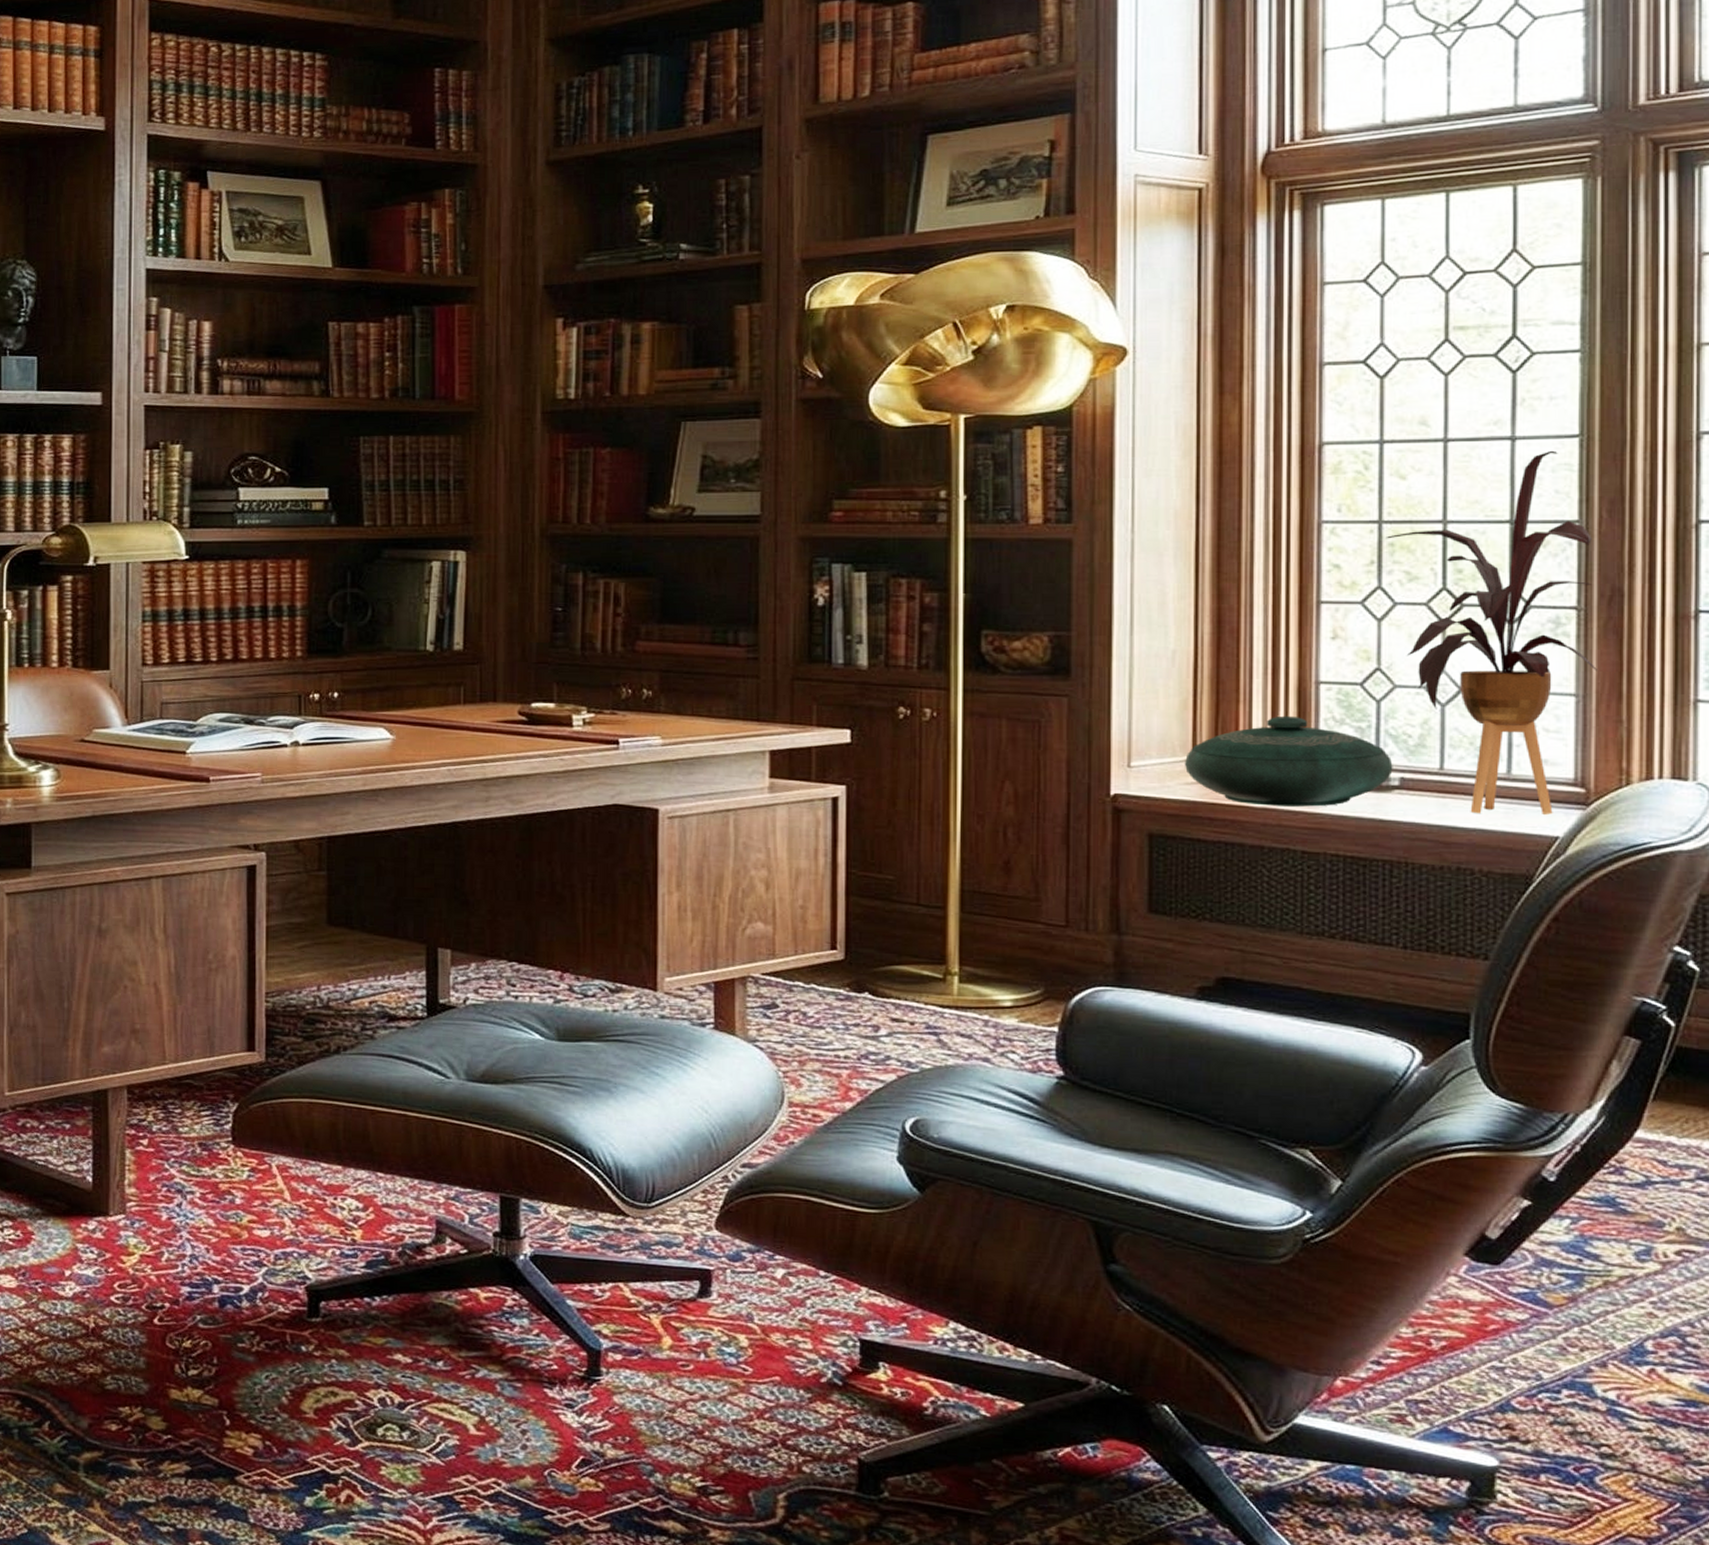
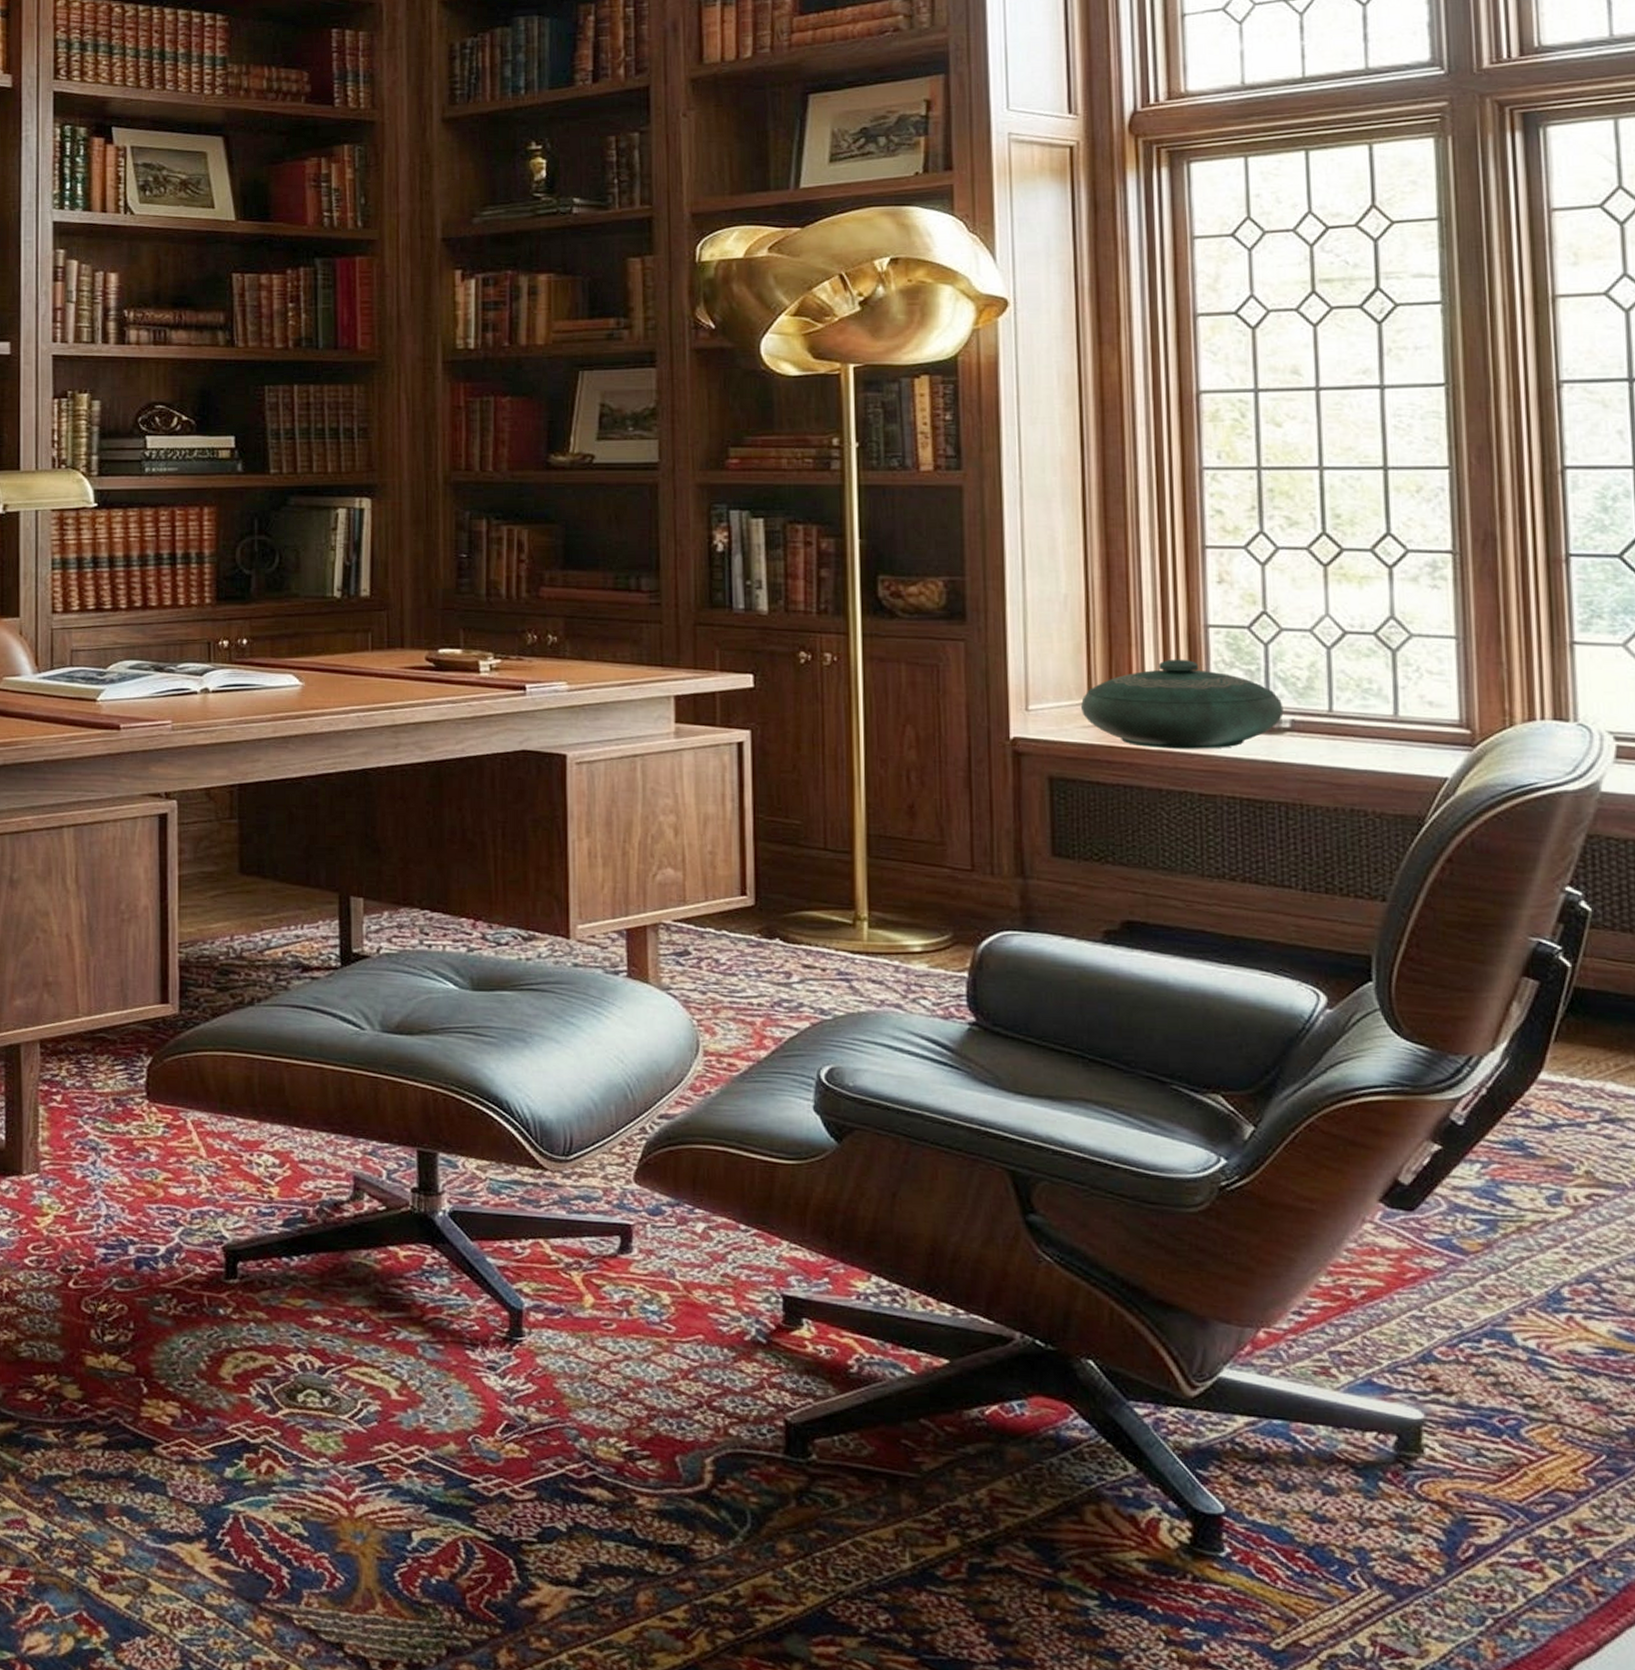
house plant: present [1386,450,1597,815] -> none [1265,398,1475,756]

